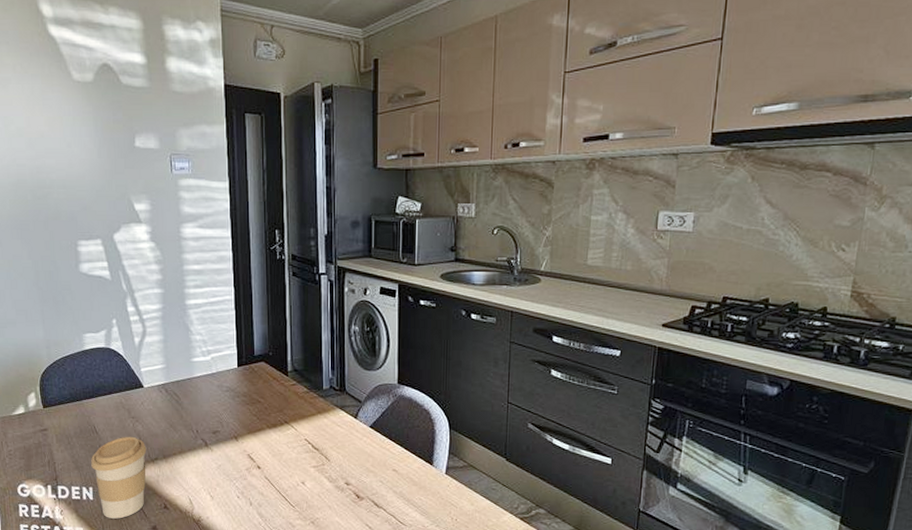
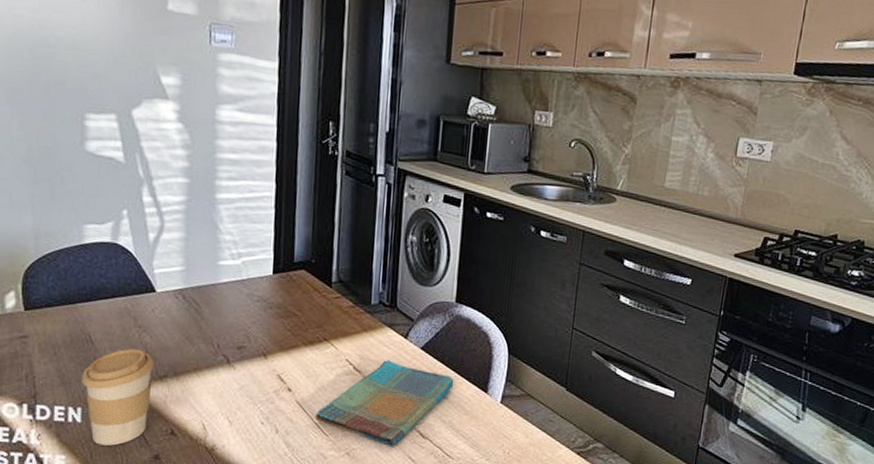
dish towel: none [283,438,402,515] -> present [316,360,454,446]

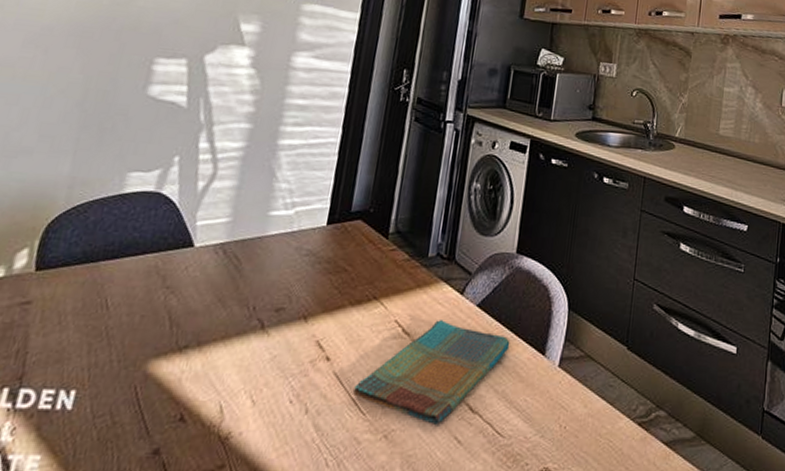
coffee cup: present [82,348,154,446] -> none [80,313,176,439]

